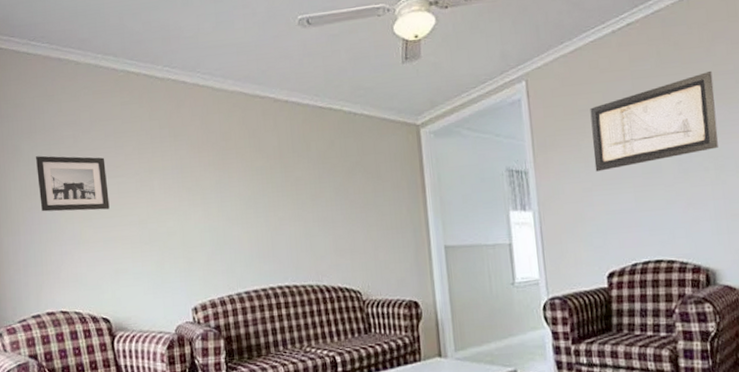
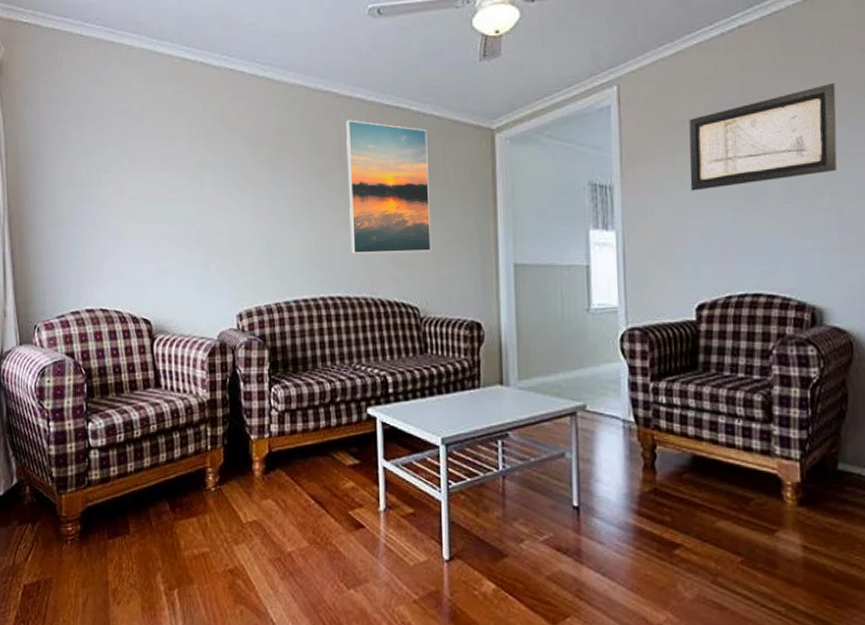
wall art: present [35,155,110,212] -> none [82,144,157,205]
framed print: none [284,122,370,246] -> present [346,120,432,254]

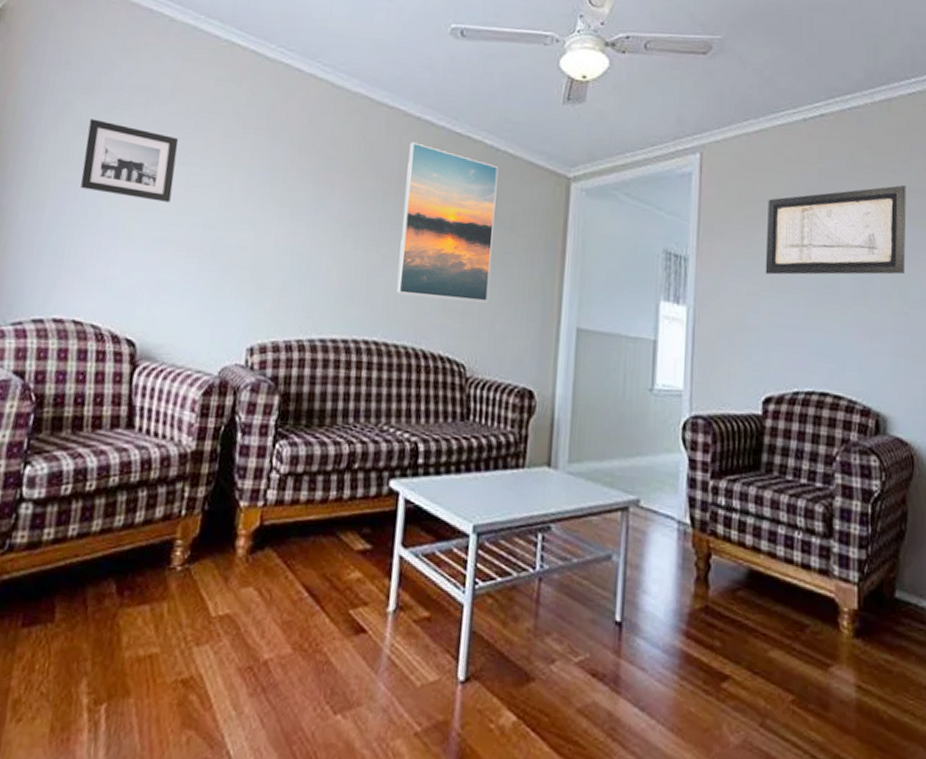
wall art: none [82,144,157,205] -> present [80,119,179,202]

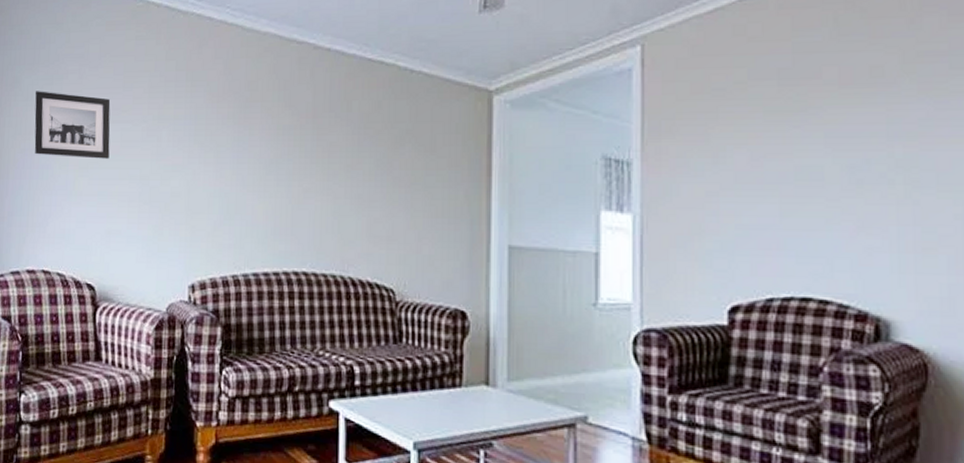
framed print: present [397,142,499,303] -> none [320,74,414,227]
wall art: present [765,185,907,275] -> none [726,49,915,171]

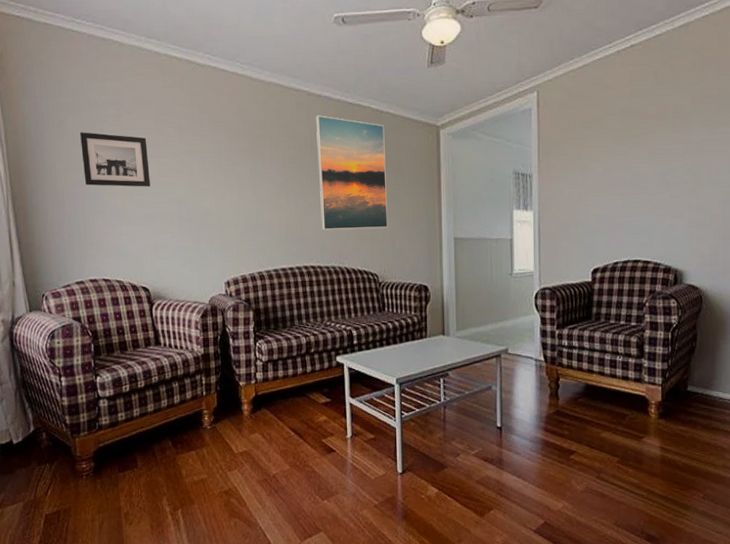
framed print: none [320,74,414,227] -> present [316,115,388,230]

